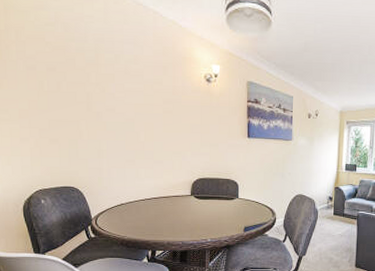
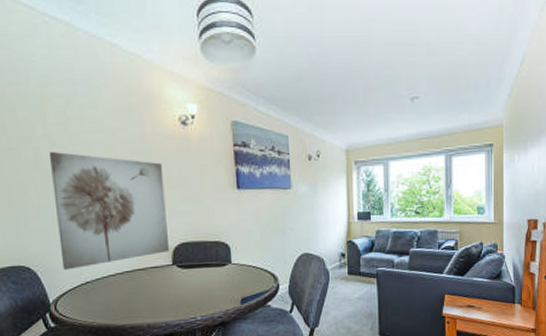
wall art: none [99,96,190,193] -> present [50,151,170,271]

